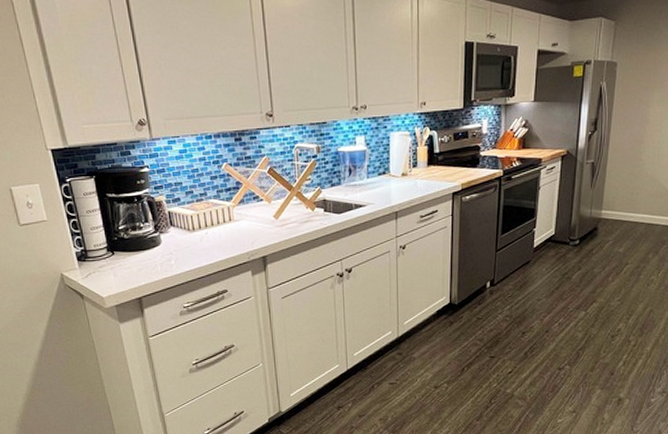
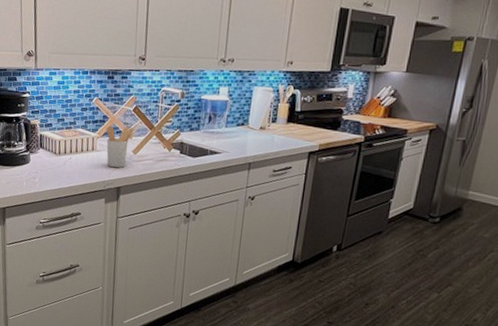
utensil holder: none [241,191,272,237] -> present [106,126,135,168]

